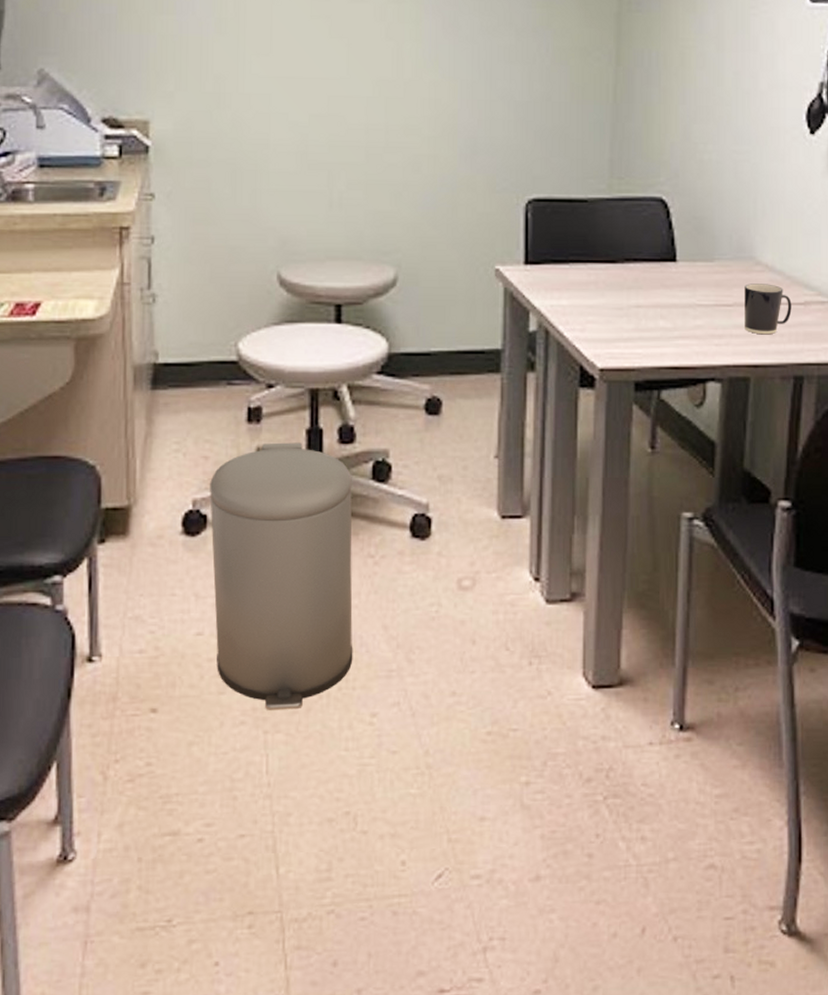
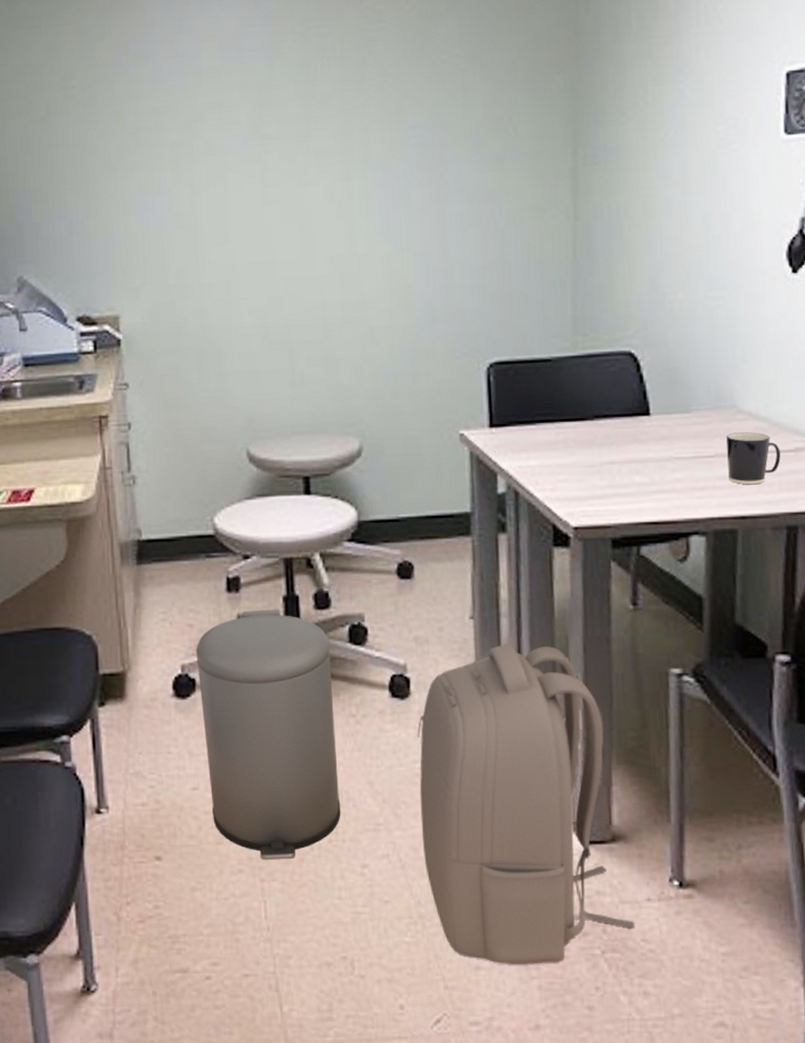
backpack: none [434,484,637,814] -> present [417,643,636,964]

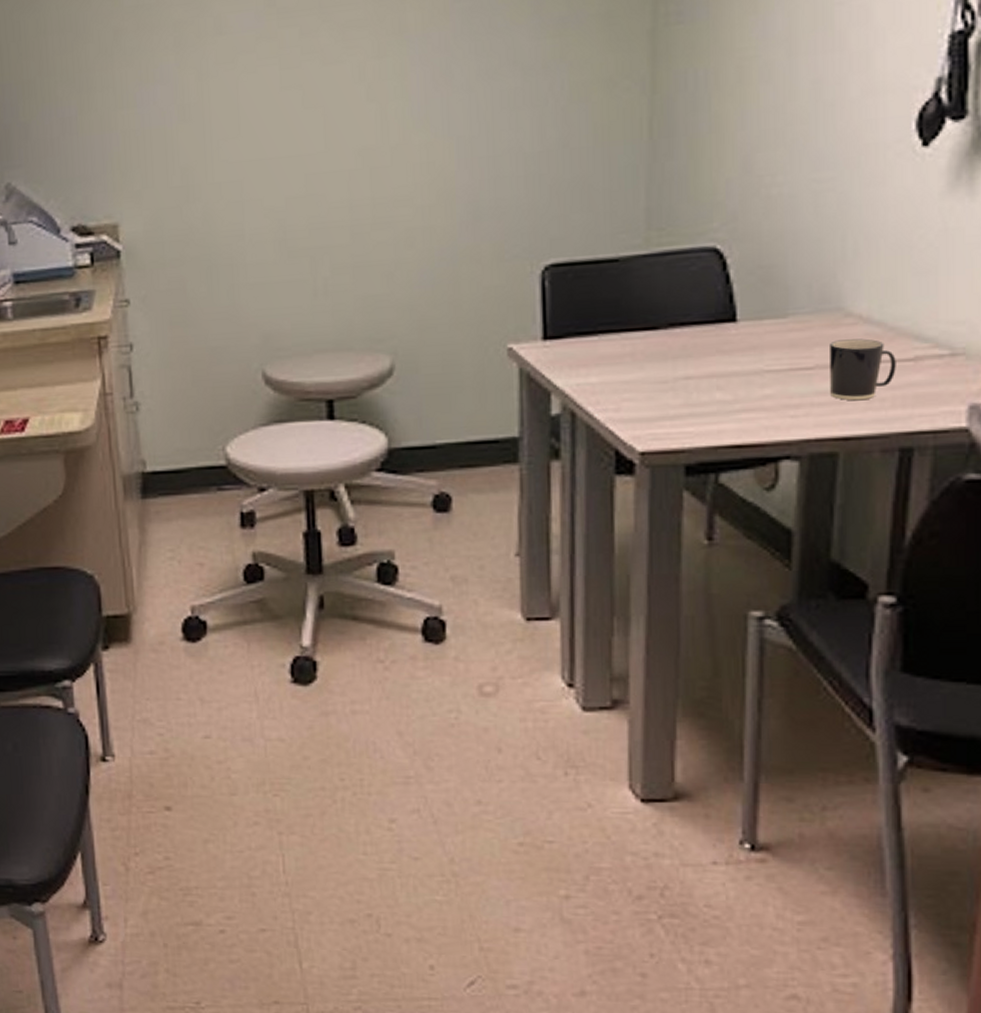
pedal bin: present [196,609,341,860] -> none [207,546,367,813]
backpack: present [417,643,636,964] -> none [453,583,698,928]

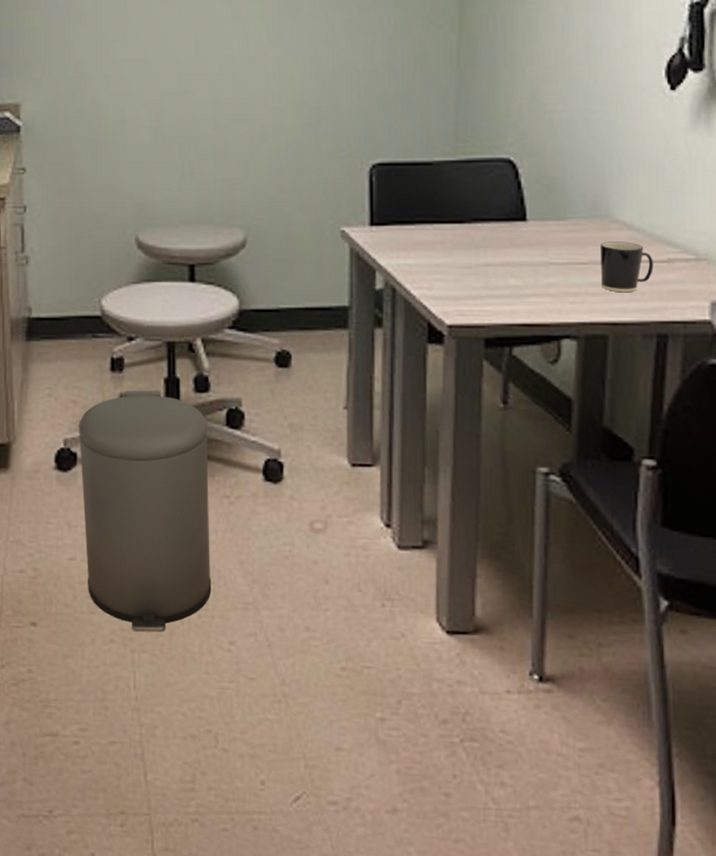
pedal bin: none [207,546,367,813] -> present [79,390,212,633]

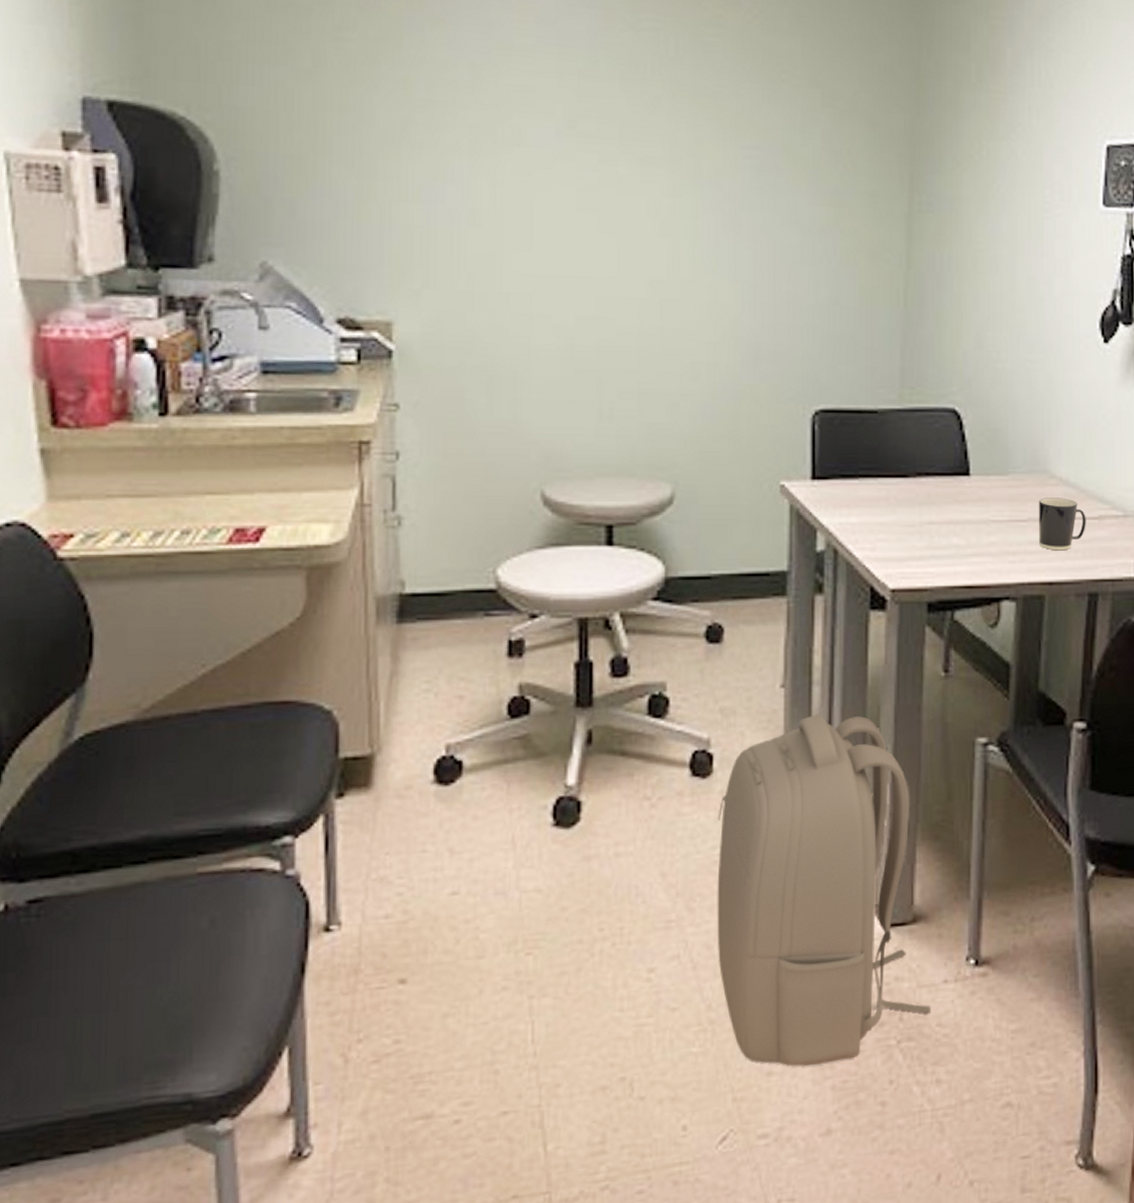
pedal bin: present [79,390,212,633] -> none [465,677,628,973]
backpack: none [288,435,495,749] -> present [717,714,931,1066]

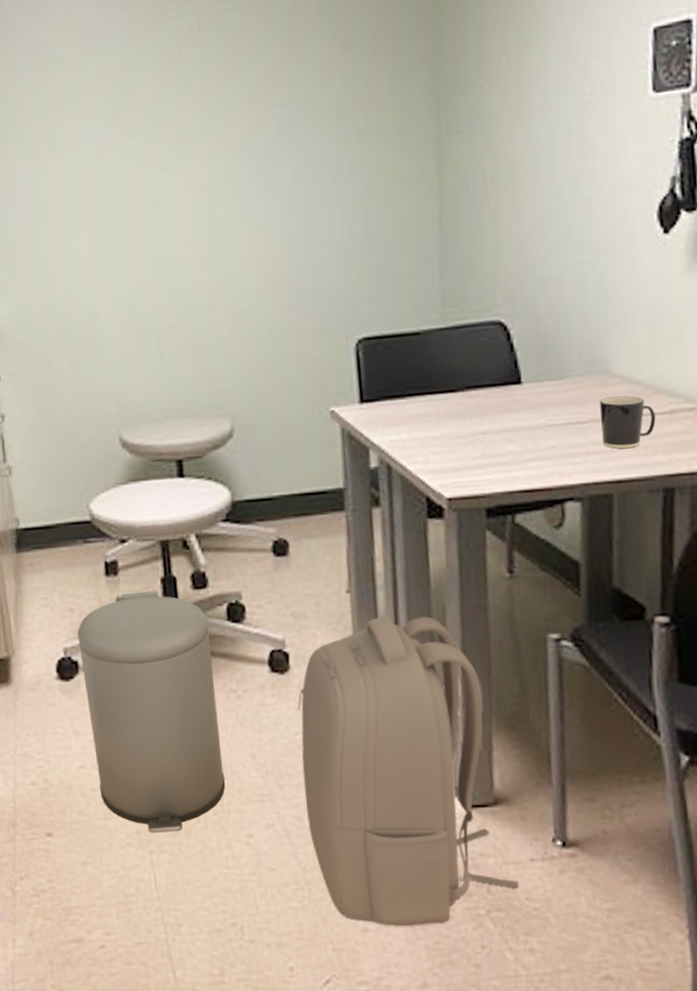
pedal bin: none [465,677,628,973] -> present [77,590,226,833]

